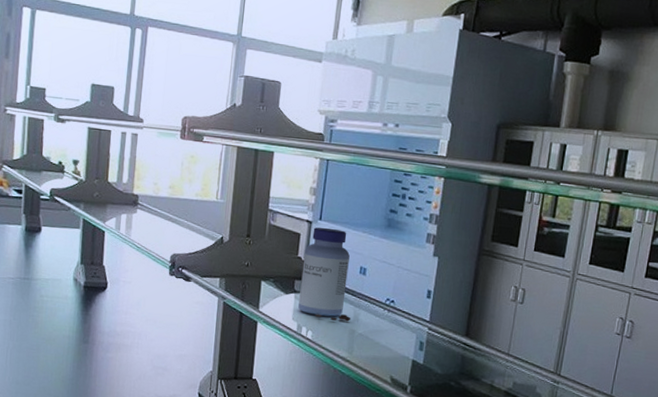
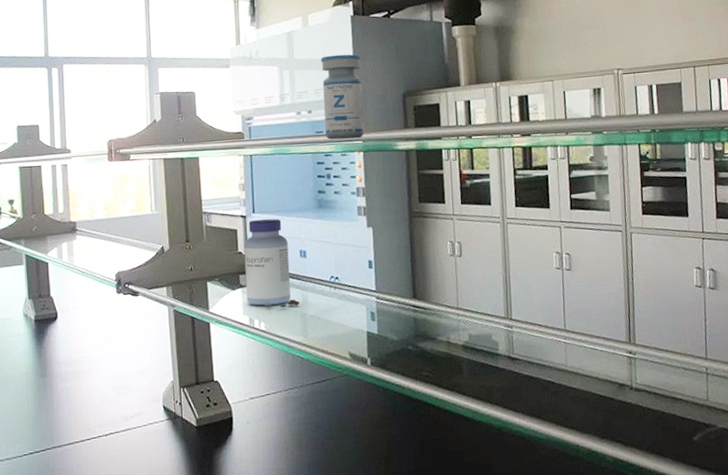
medicine bottle: none [409,68,463,163] -> present [320,54,364,140]

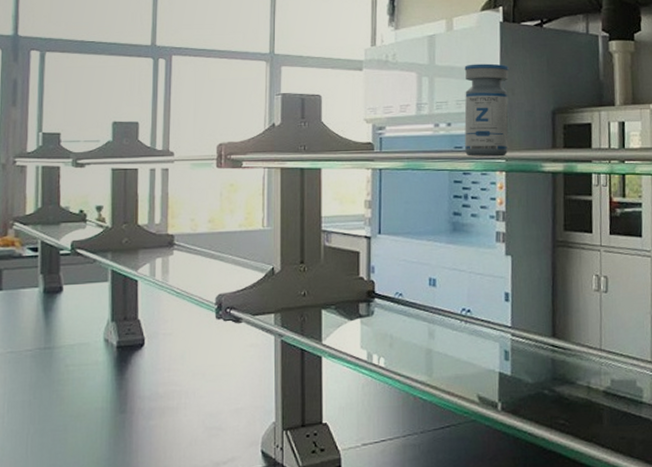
medicine bottle: present [243,218,300,308] -> none [365,241,426,342]

